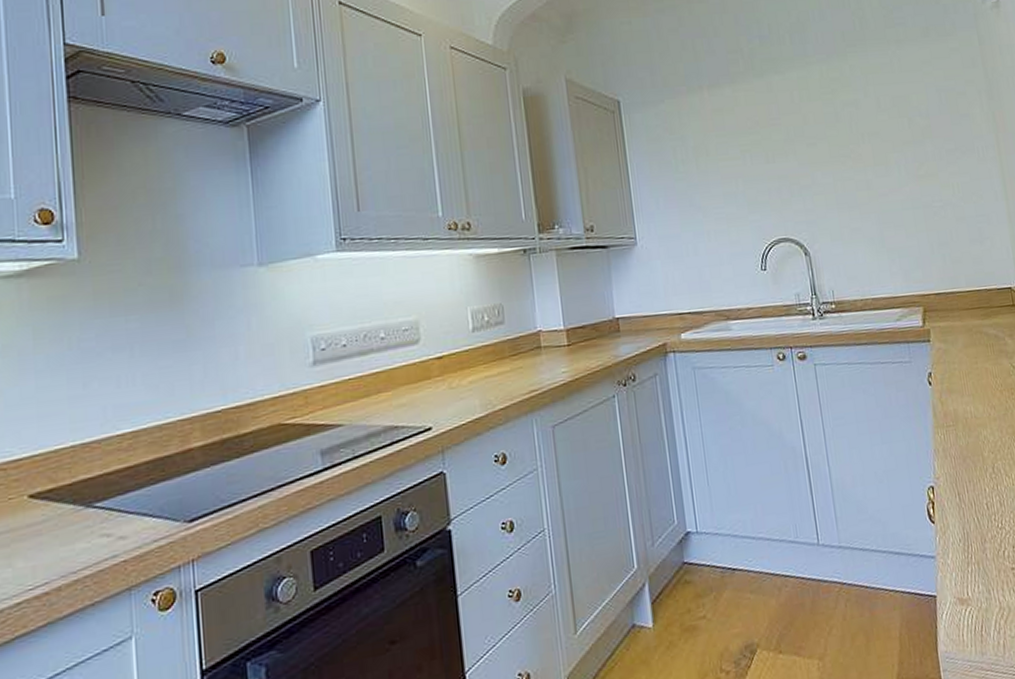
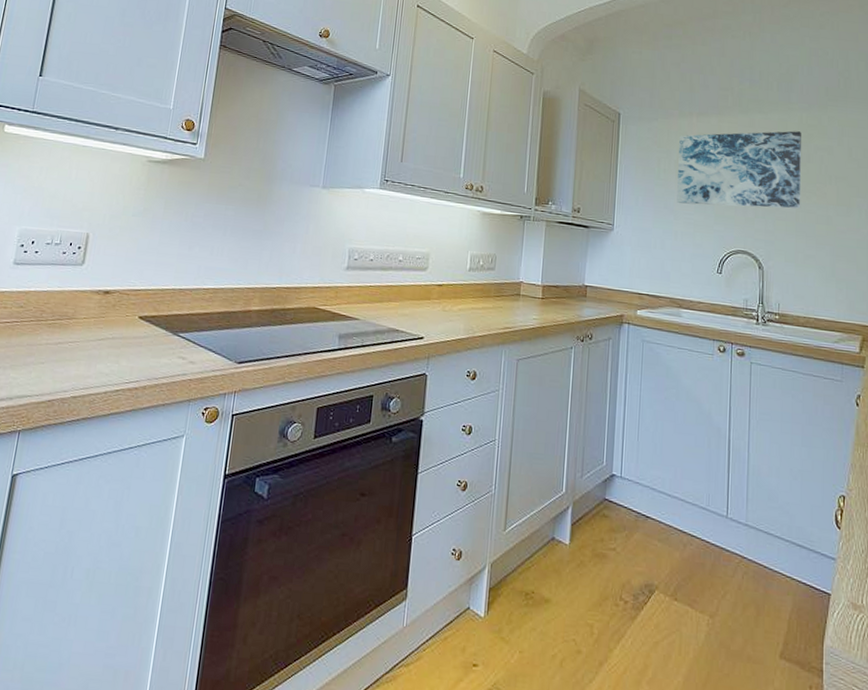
wall art: none [693,88,838,197] -> present [677,131,802,209]

